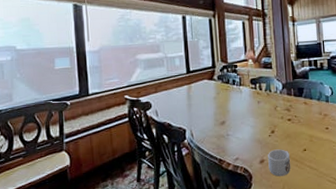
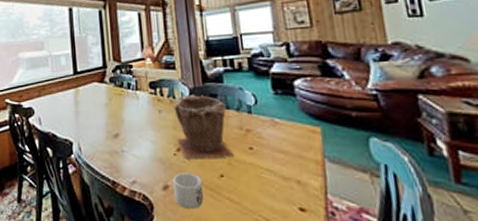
plant pot: none [270,89,315,139] -> present [174,95,235,159]

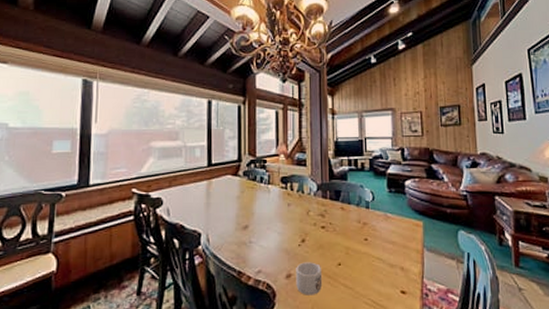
plant pot: present [174,95,235,159] -> none [302,190,352,250]

